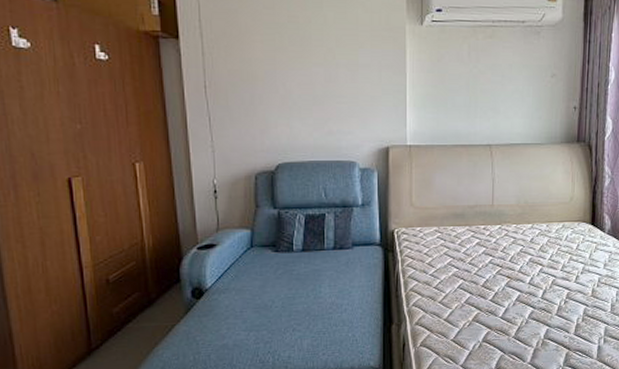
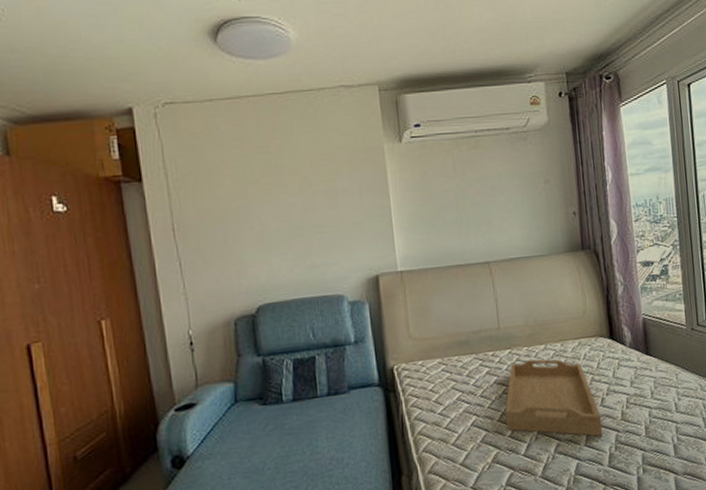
serving tray: none [488,236,574,309] -> present [505,359,603,437]

